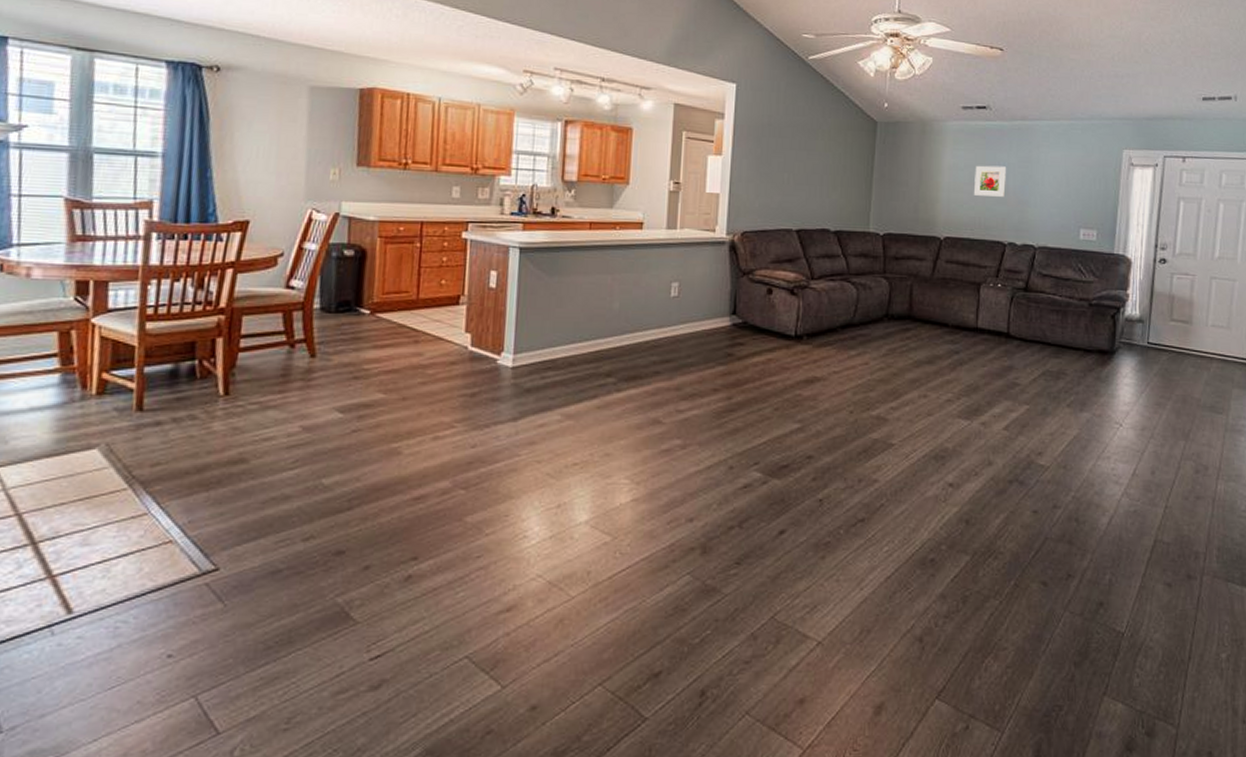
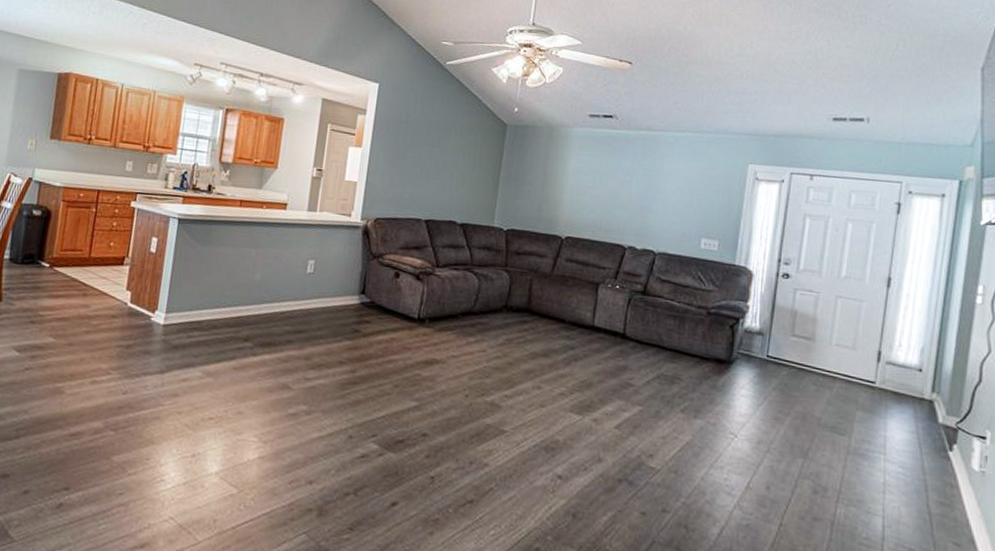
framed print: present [973,165,1006,197] -> none [596,171,629,202]

